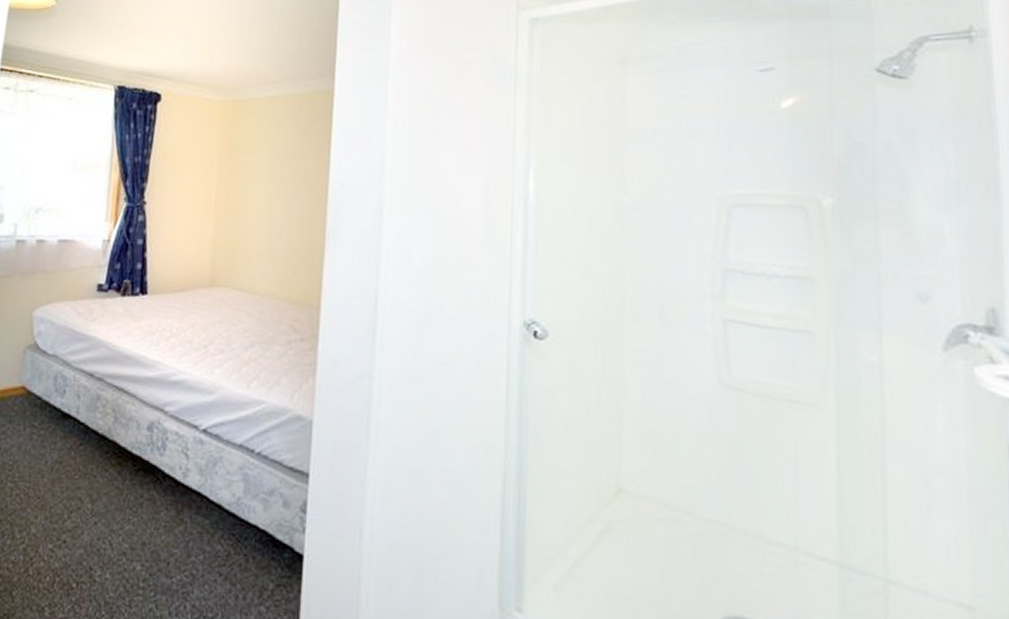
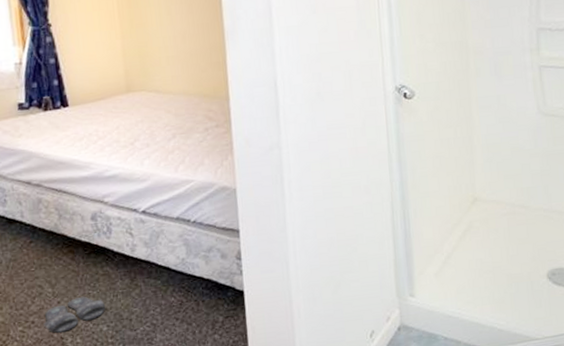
slippers: none [75,521,143,562] -> present [43,296,105,333]

